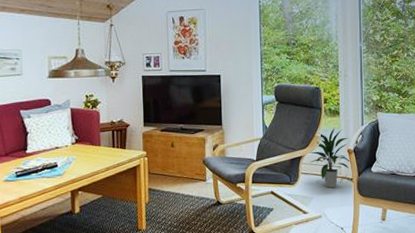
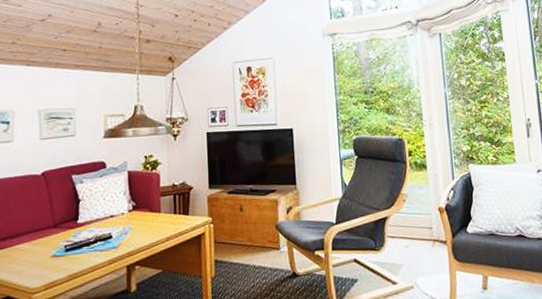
indoor plant: present [310,128,351,188] -> none [397,183,443,253]

